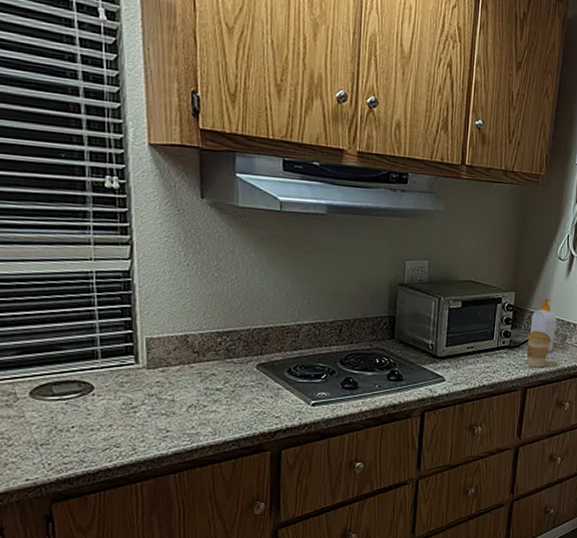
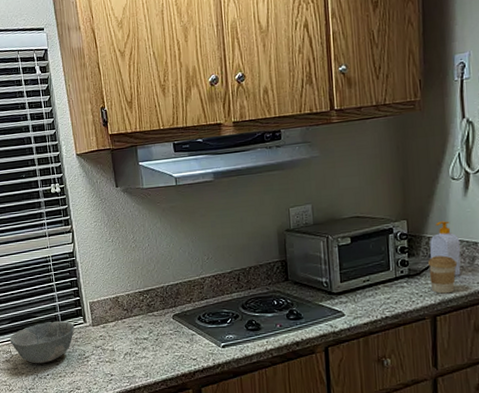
bowl: none [16,357,121,412] -> present [10,320,75,364]

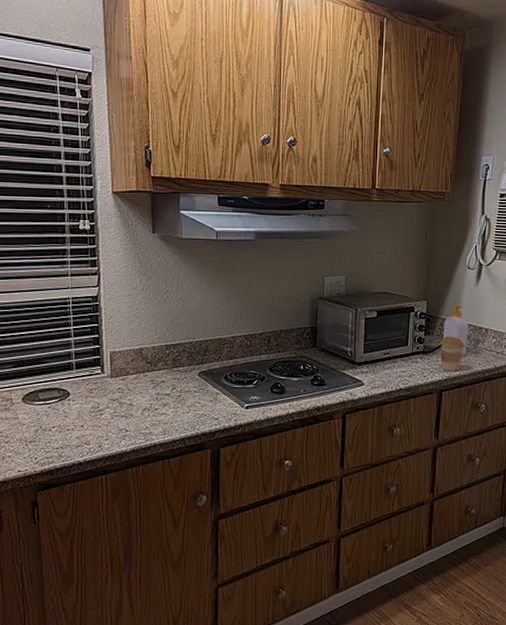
bowl: present [10,320,75,364] -> none [12,368,90,415]

